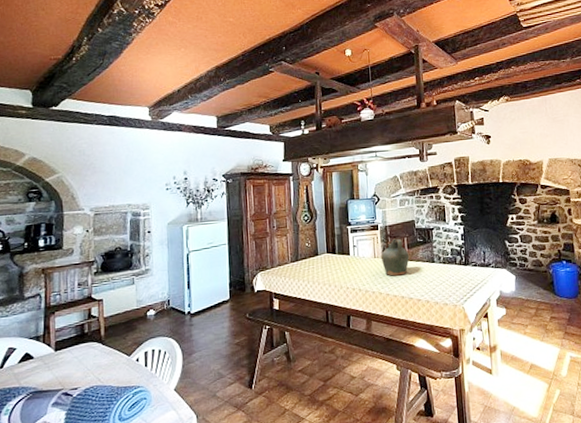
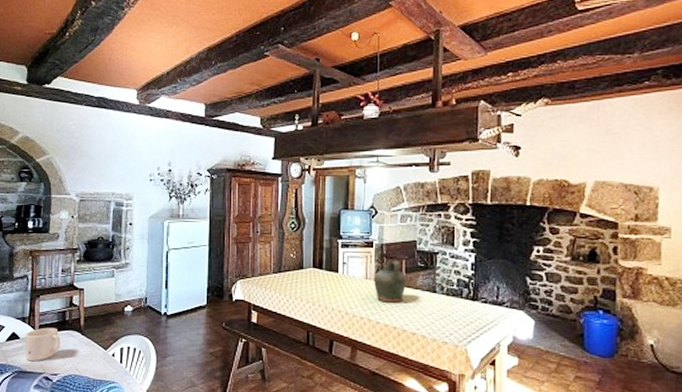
mug: none [40,342,80,380] -> present [25,327,61,362]

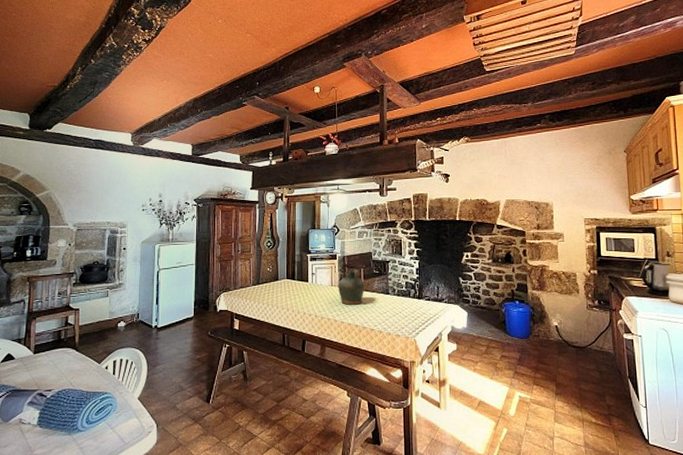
mug: present [25,327,61,362] -> none [20,346,56,380]

